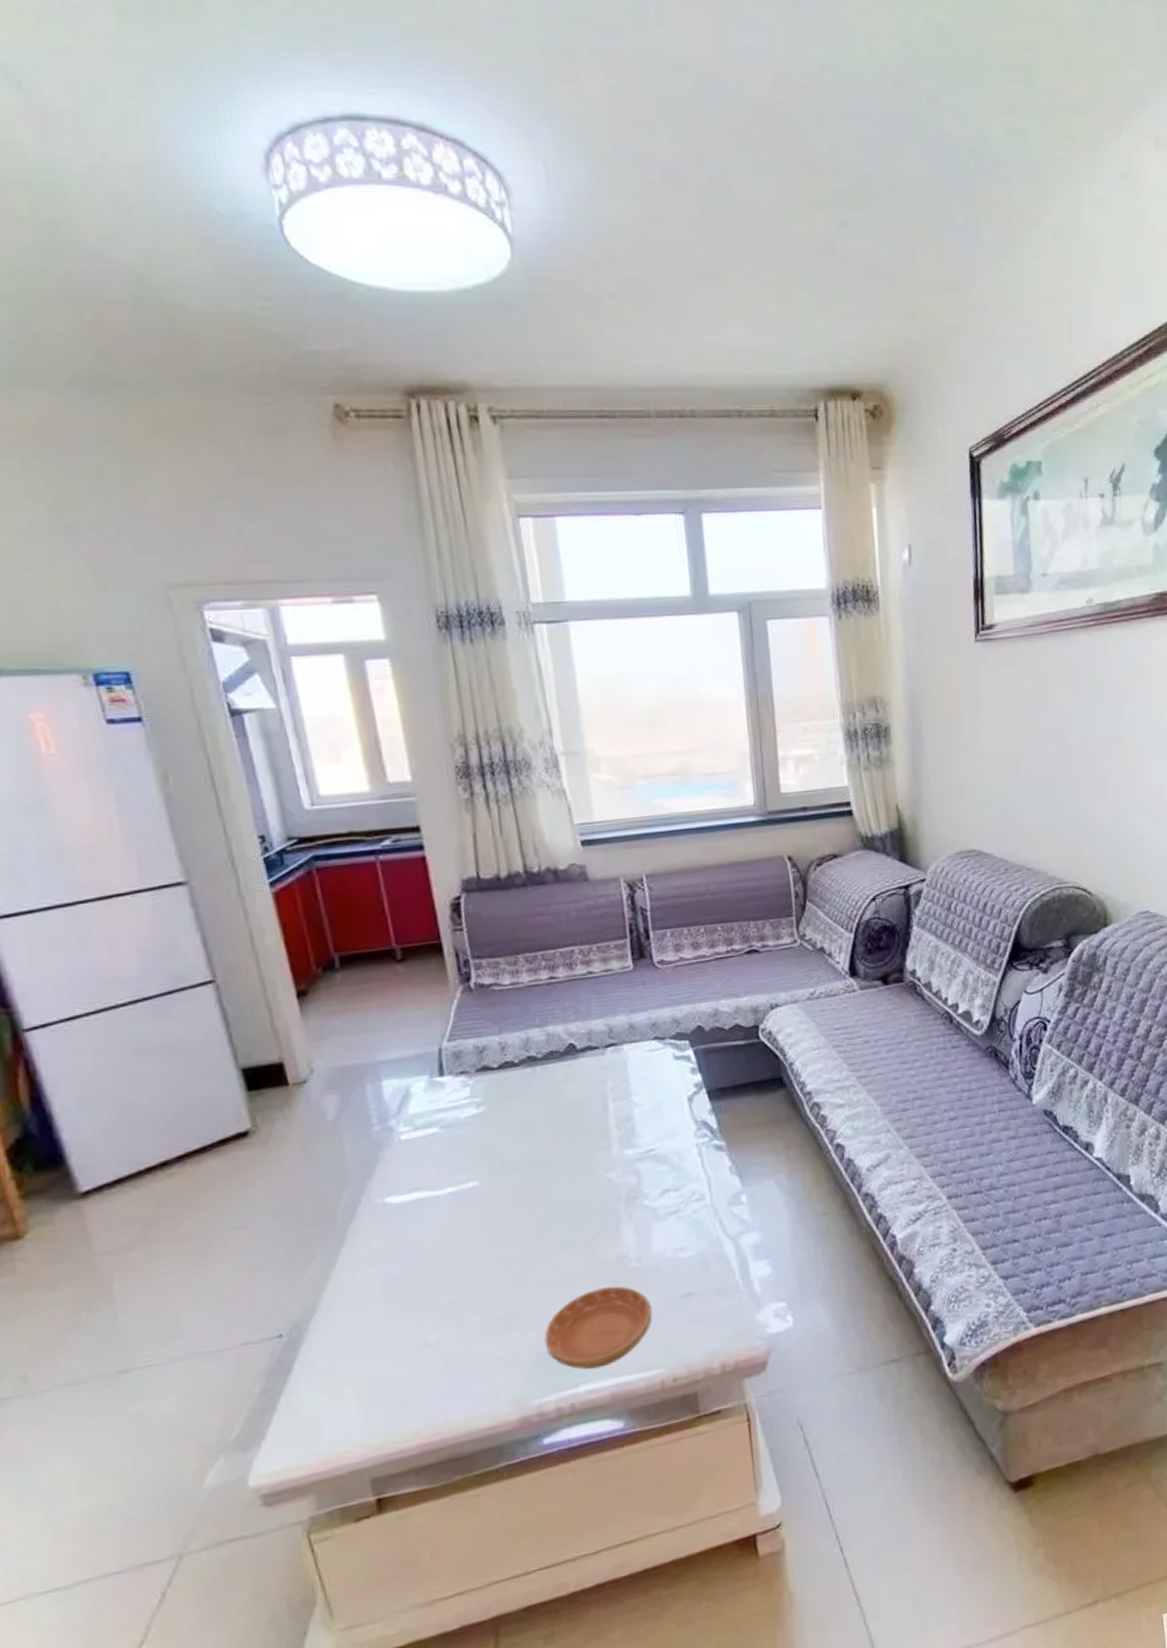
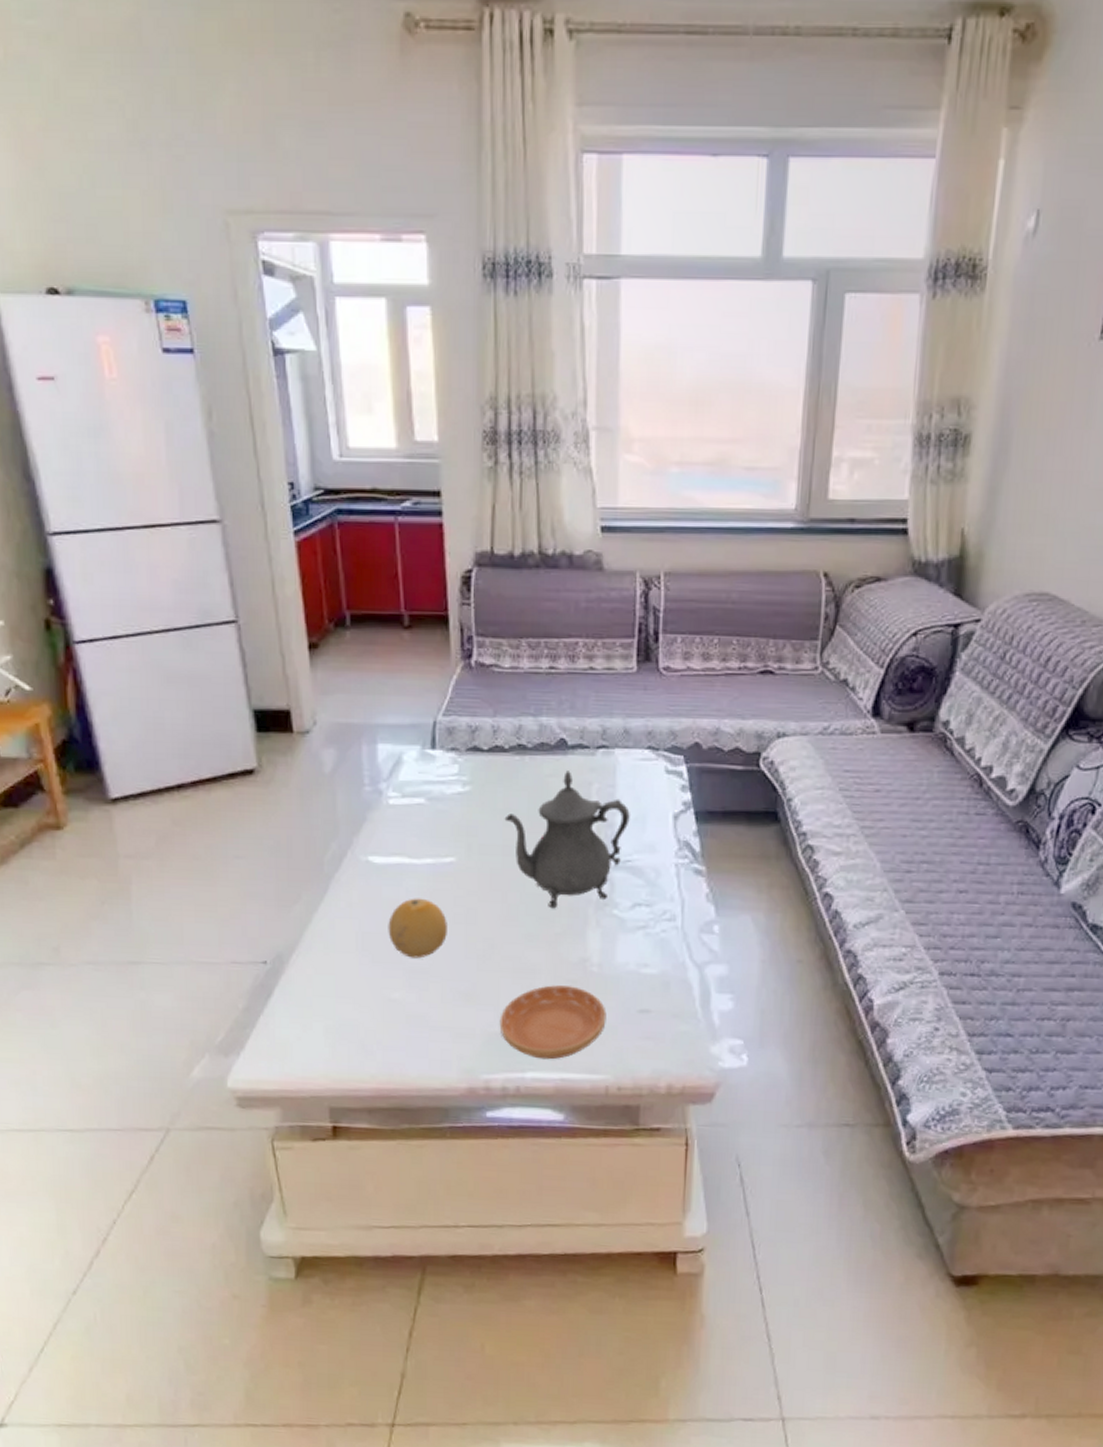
fruit: none [414,1229,479,1295] -> present [388,898,447,959]
teapot: none [523,1074,647,1213] -> present [504,771,630,909]

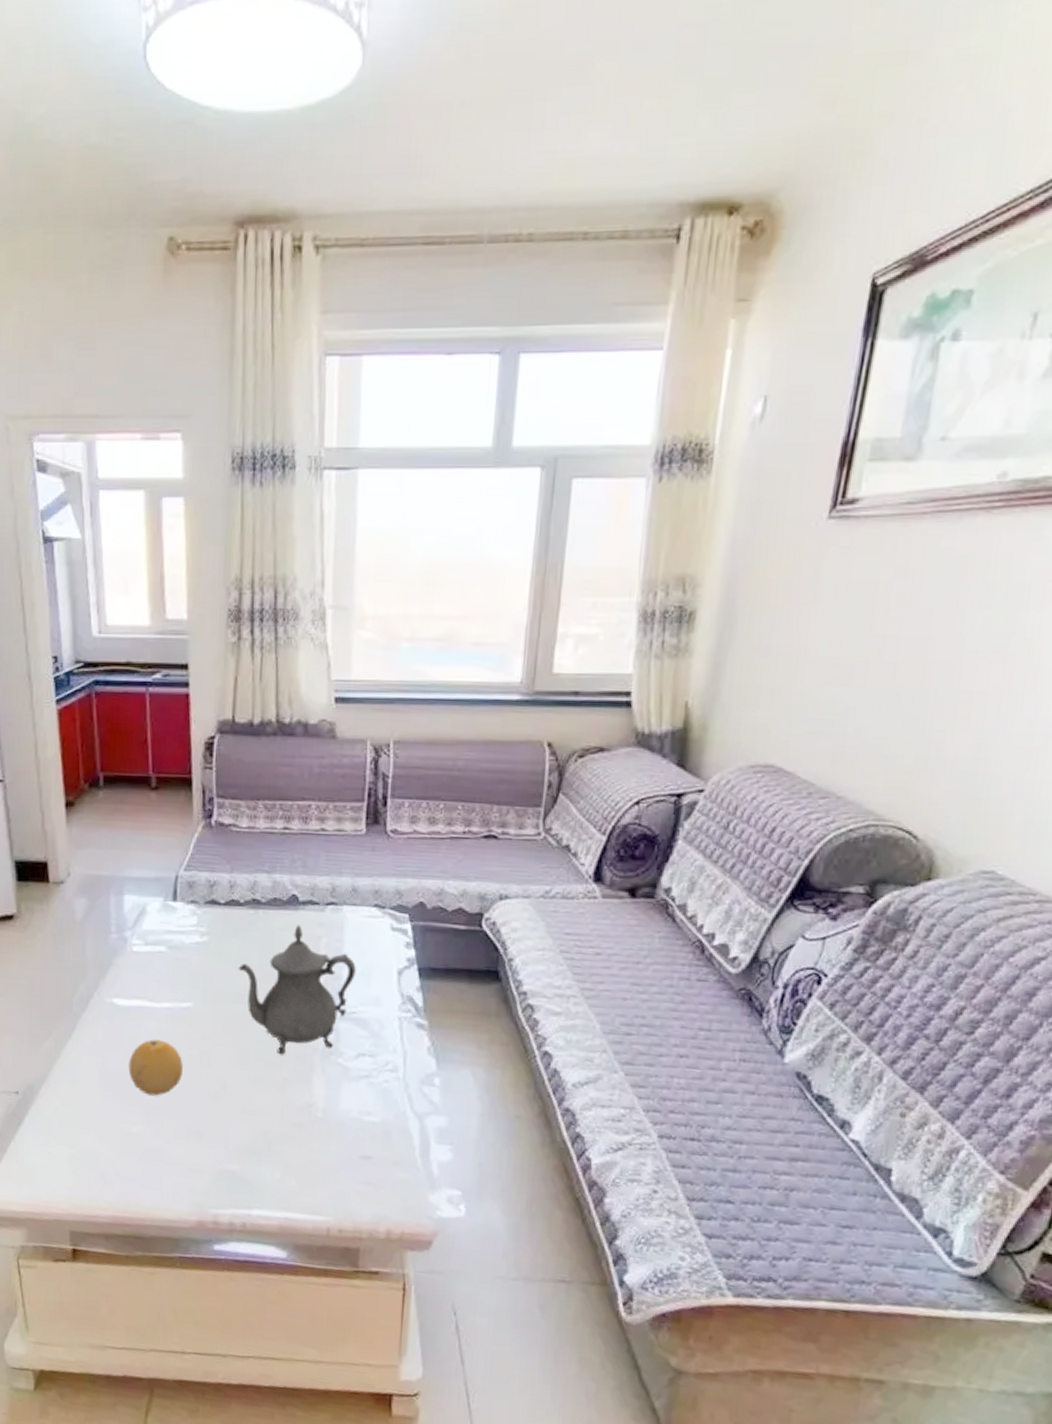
saucer: present [499,985,607,1060] -> none [228,1127,330,1199]

